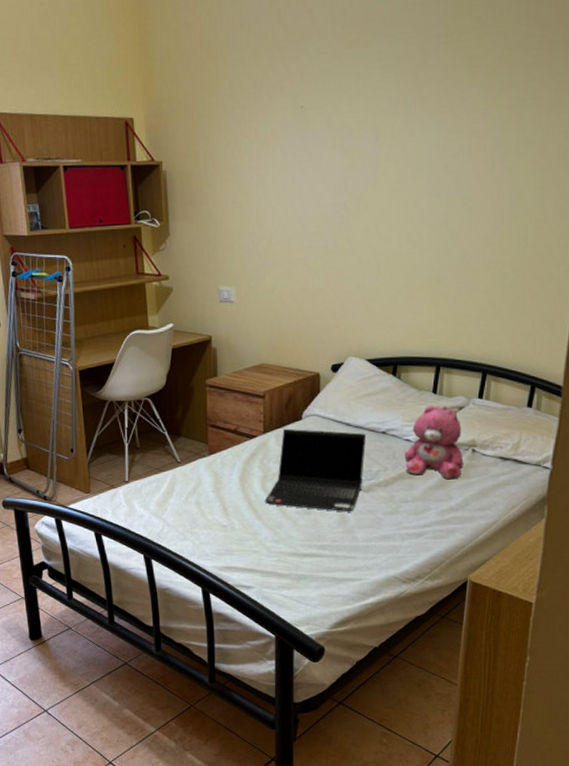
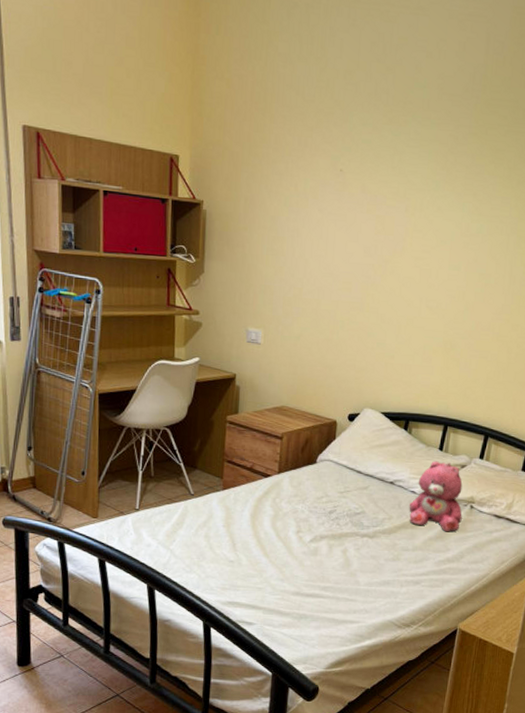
laptop computer: present [264,428,367,512] -> none [273,470,376,556]

